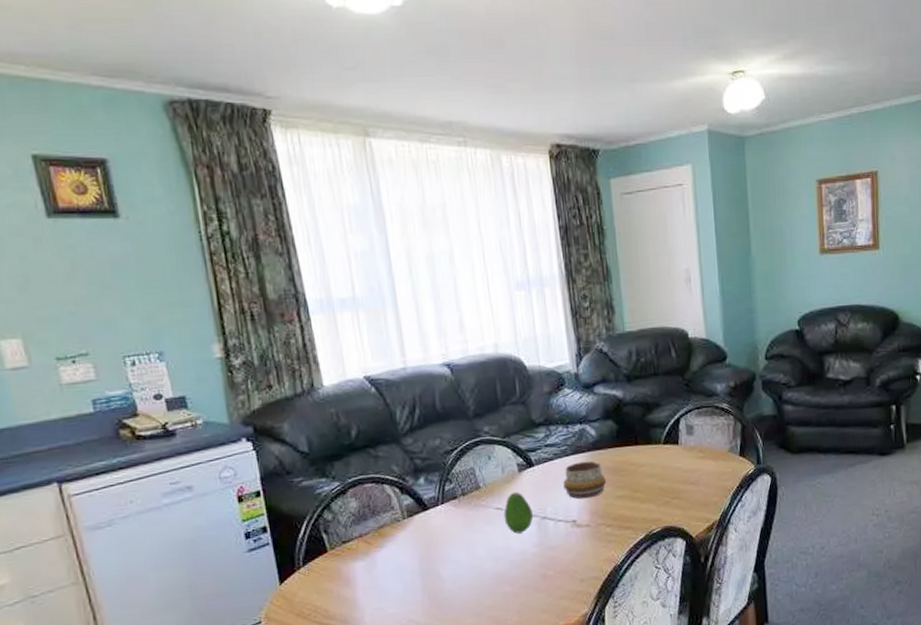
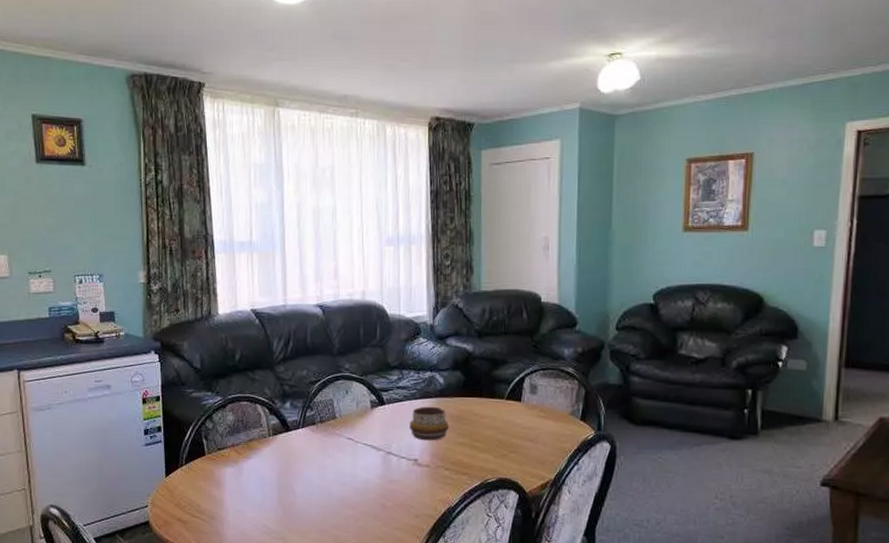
fruit: present [504,492,533,534] -> none [354,425,379,464]

